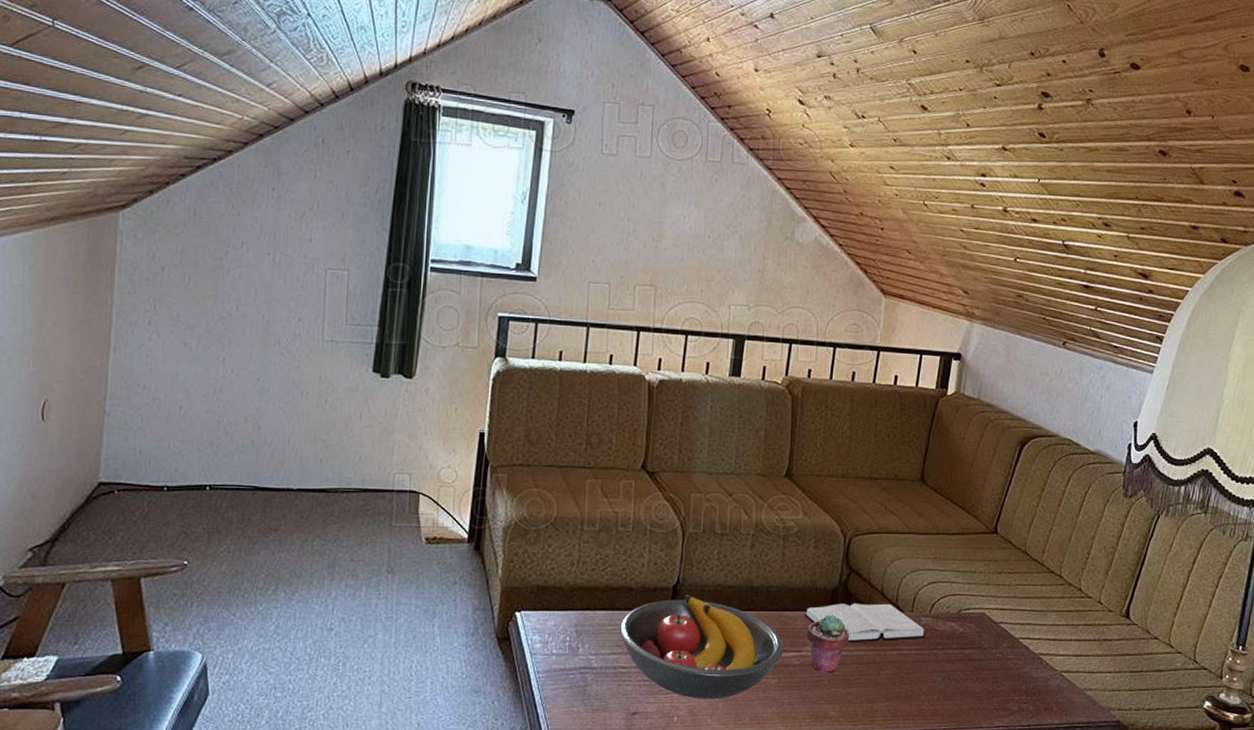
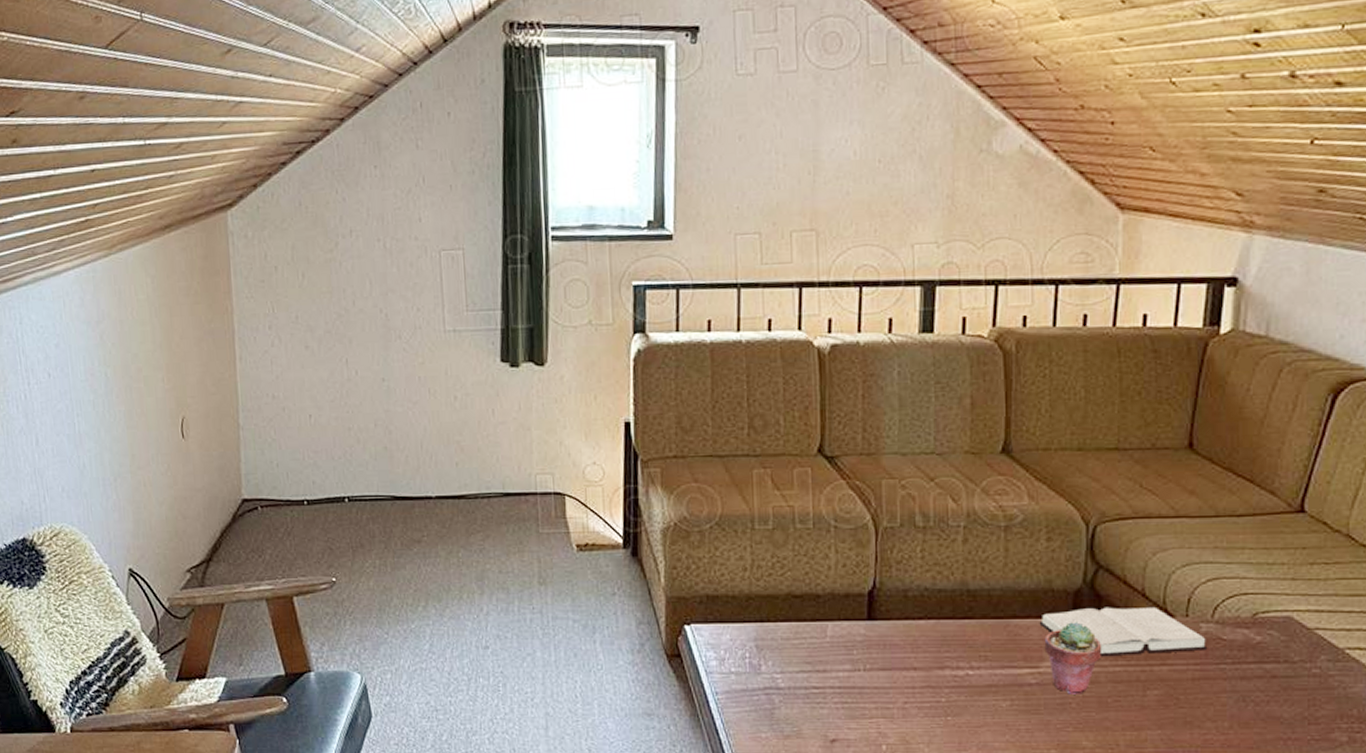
fruit bowl: present [620,594,784,699] -> none [808,601,1016,725]

